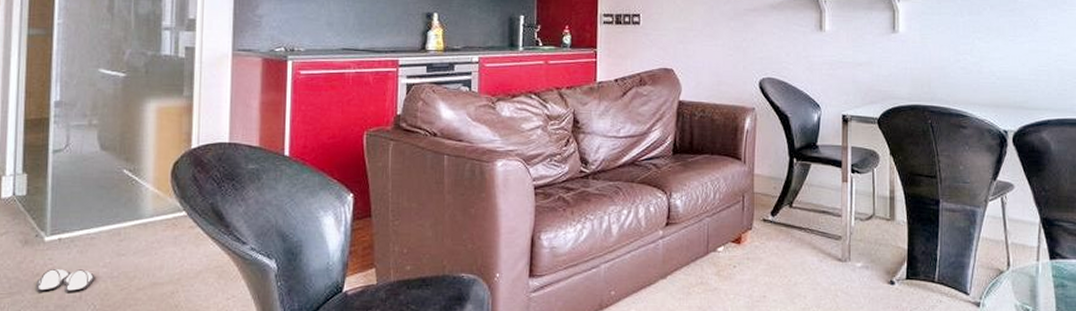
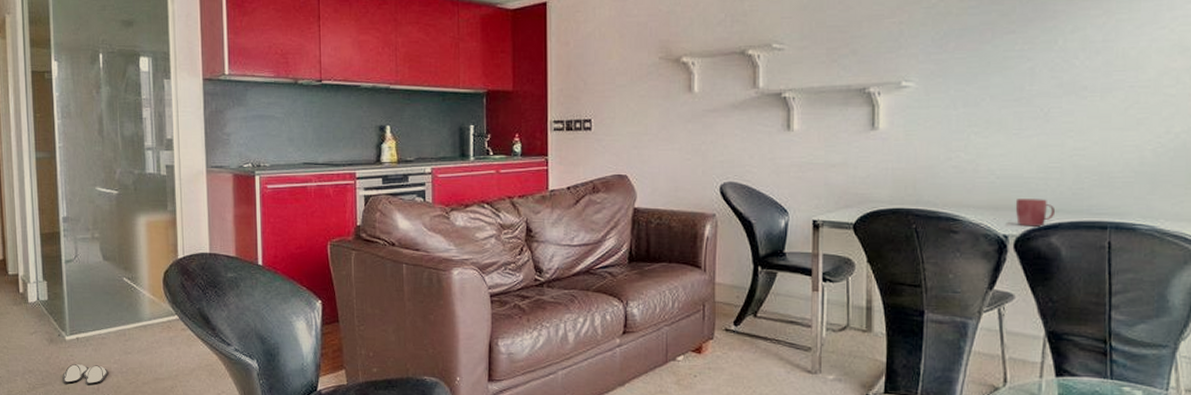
mug: none [1013,98,1045,123] -> present [1015,199,1056,227]

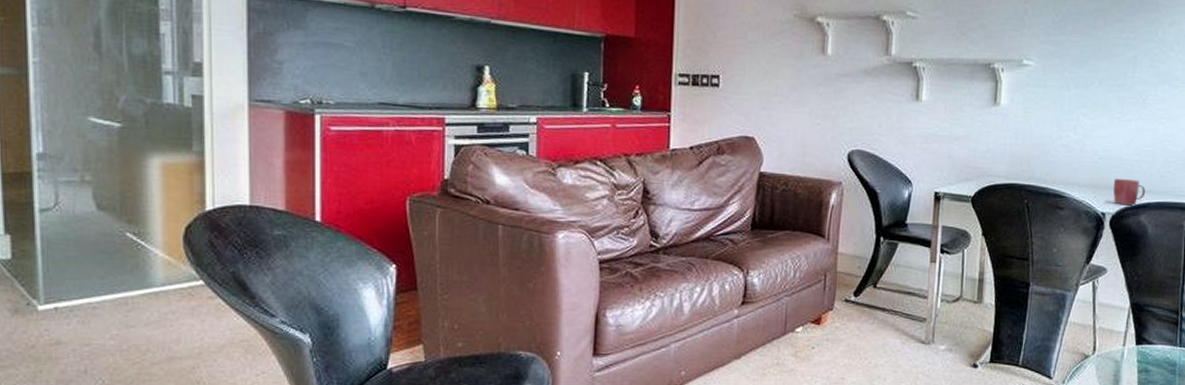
slippers: present [62,364,109,386] -> none [32,341,101,367]

